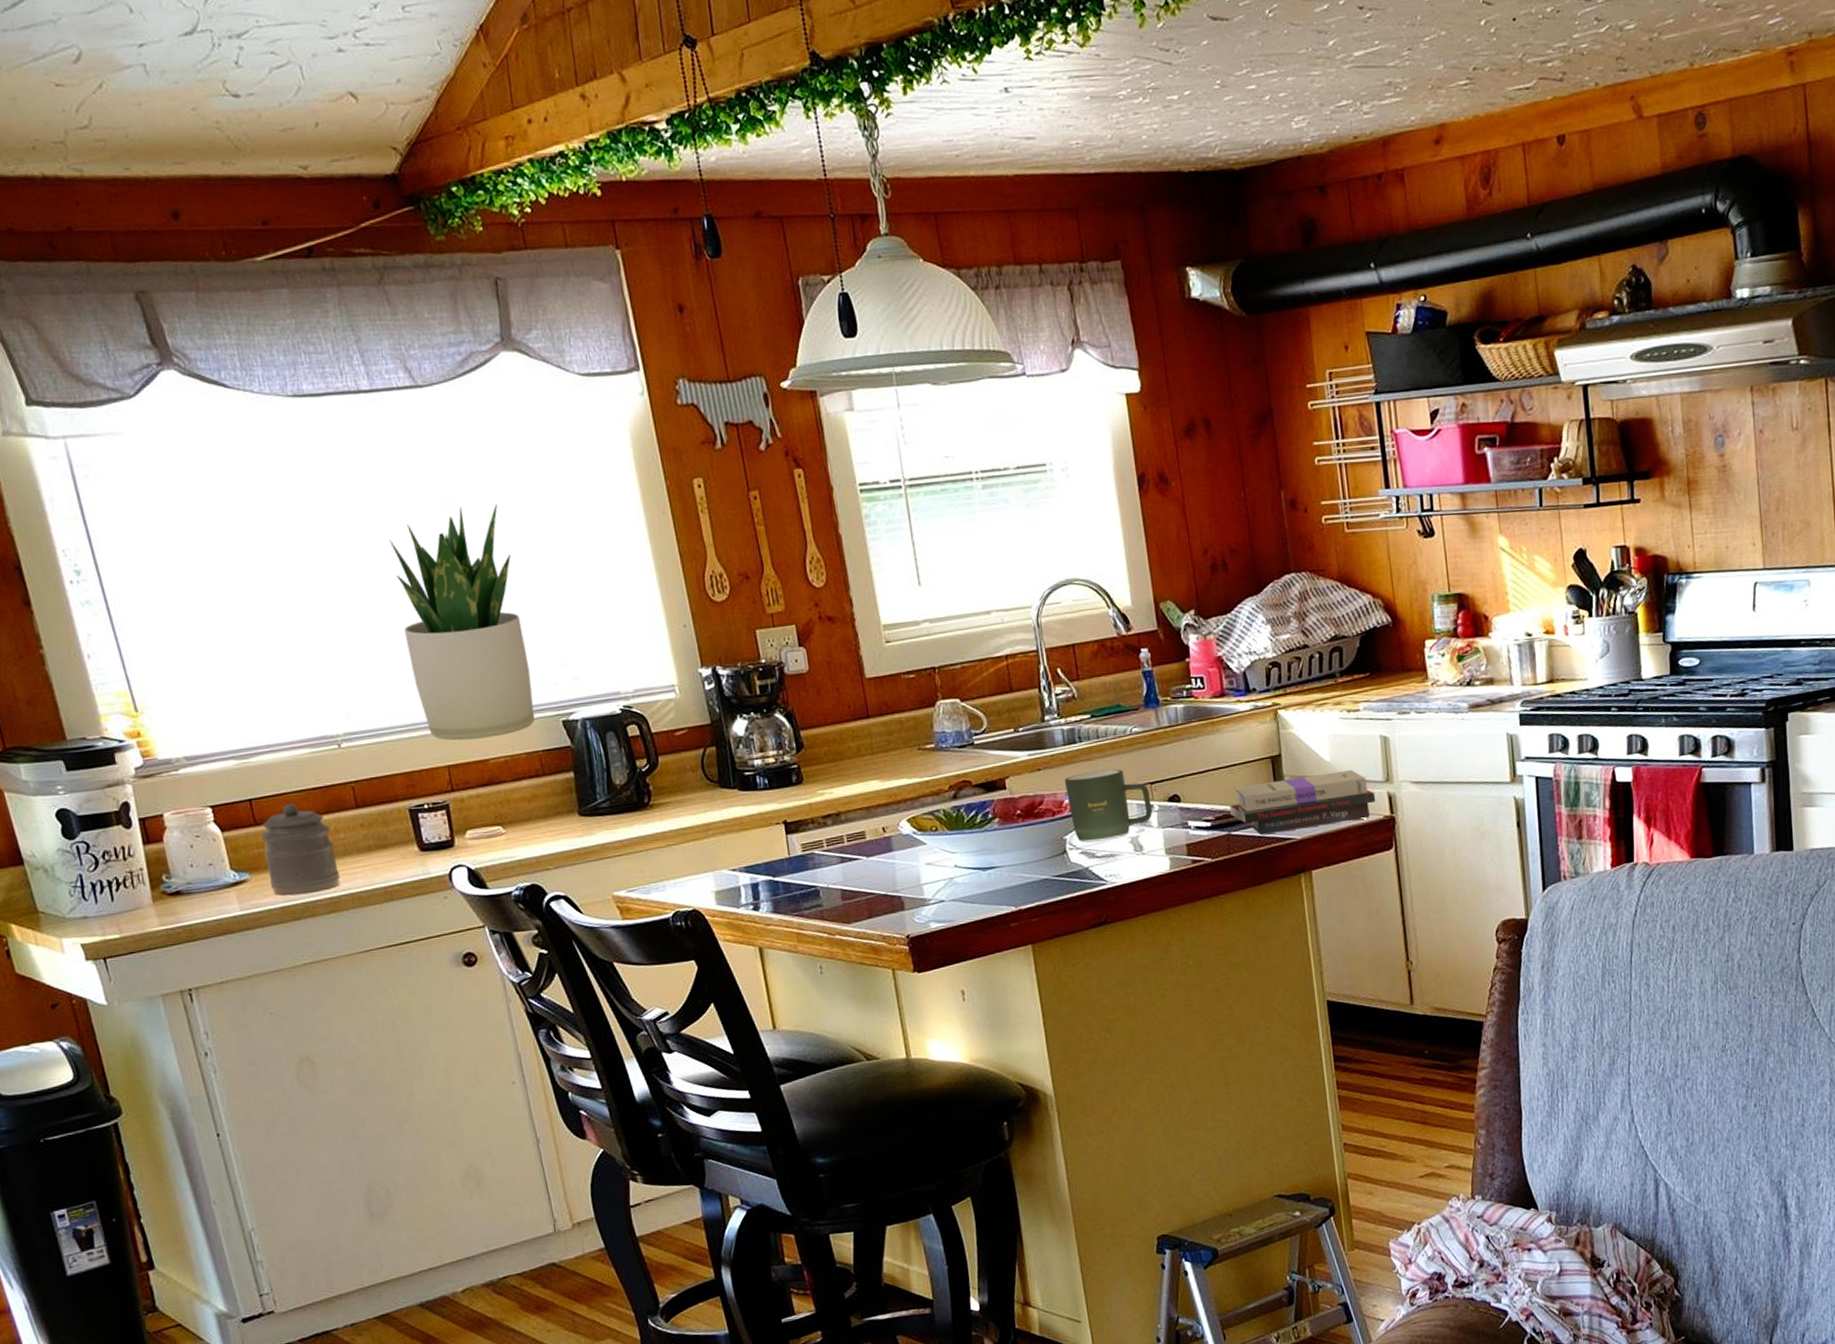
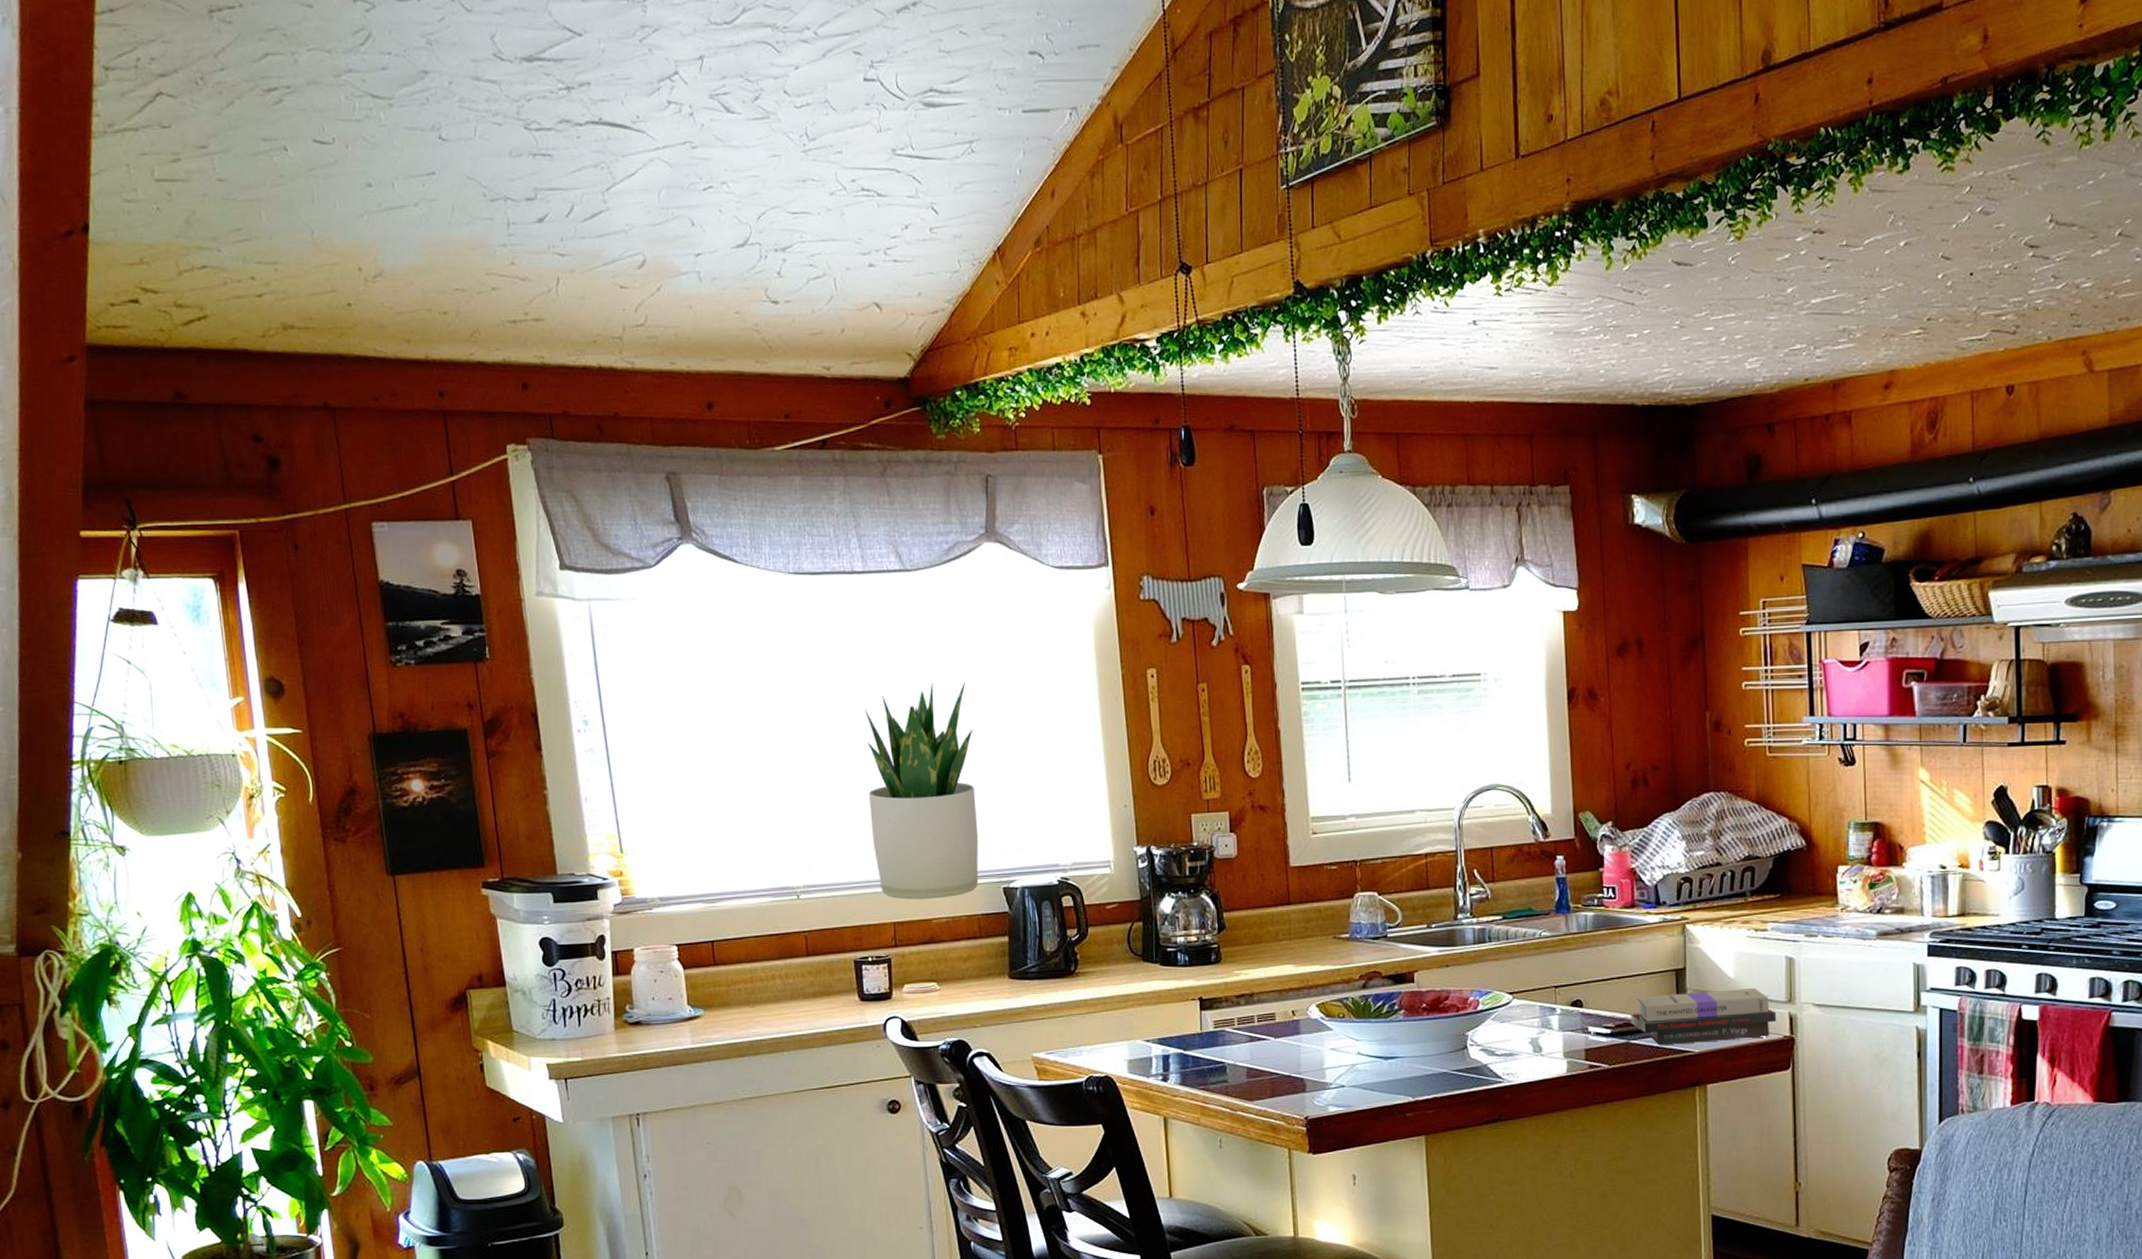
jar: present [260,803,341,896] -> none [718,947,785,1034]
mug: present [1064,769,1152,843] -> none [1471,970,1554,1040]

